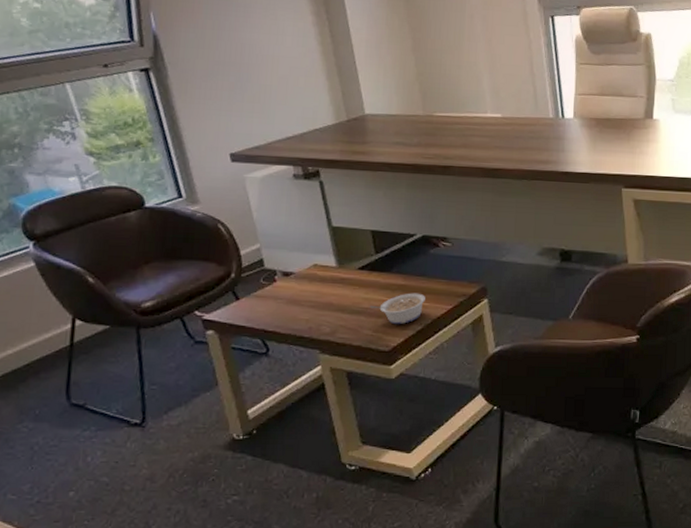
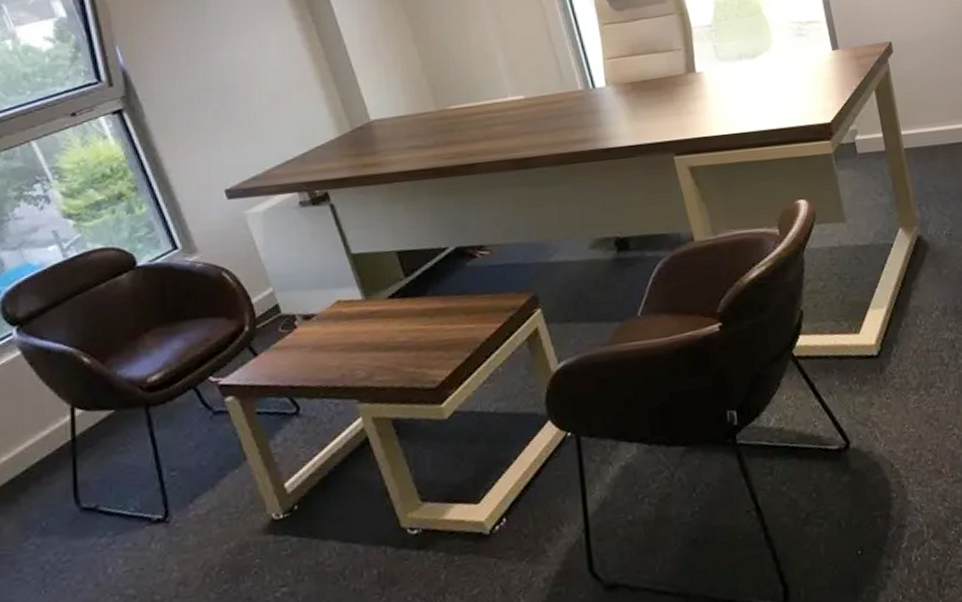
legume: present [369,293,425,325] -> none [406,314,470,356]

